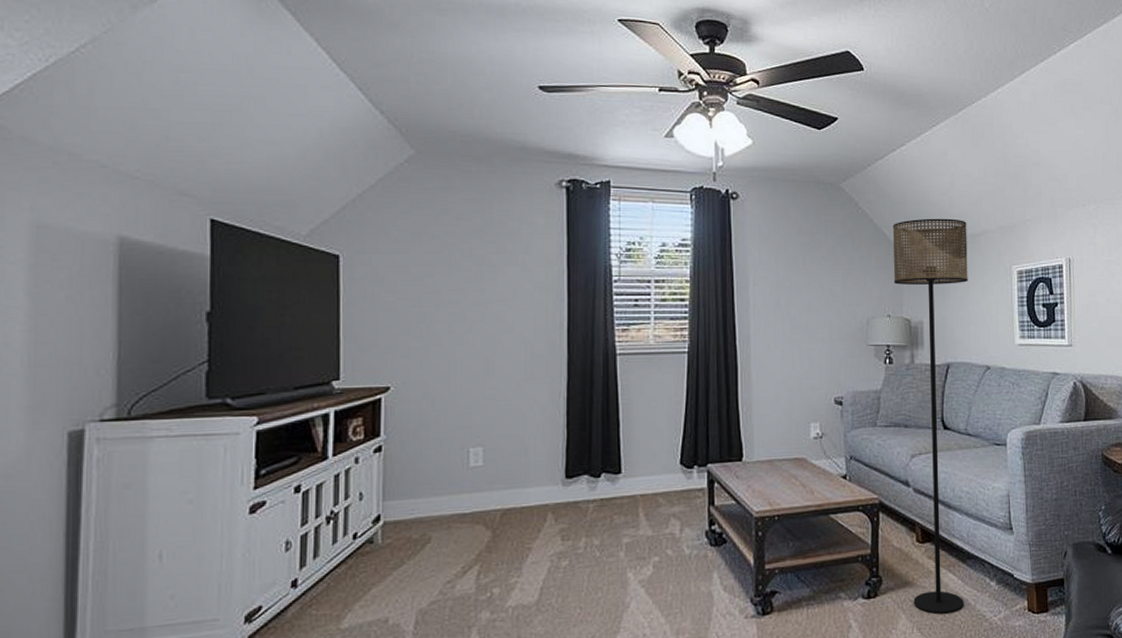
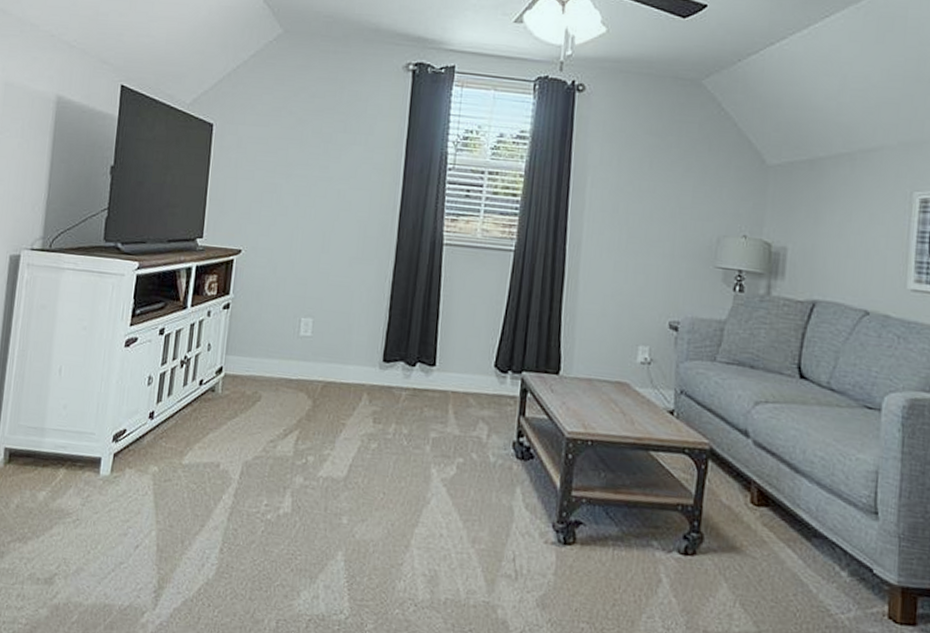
floor lamp: present [892,218,968,614] -> none [739,126,858,596]

